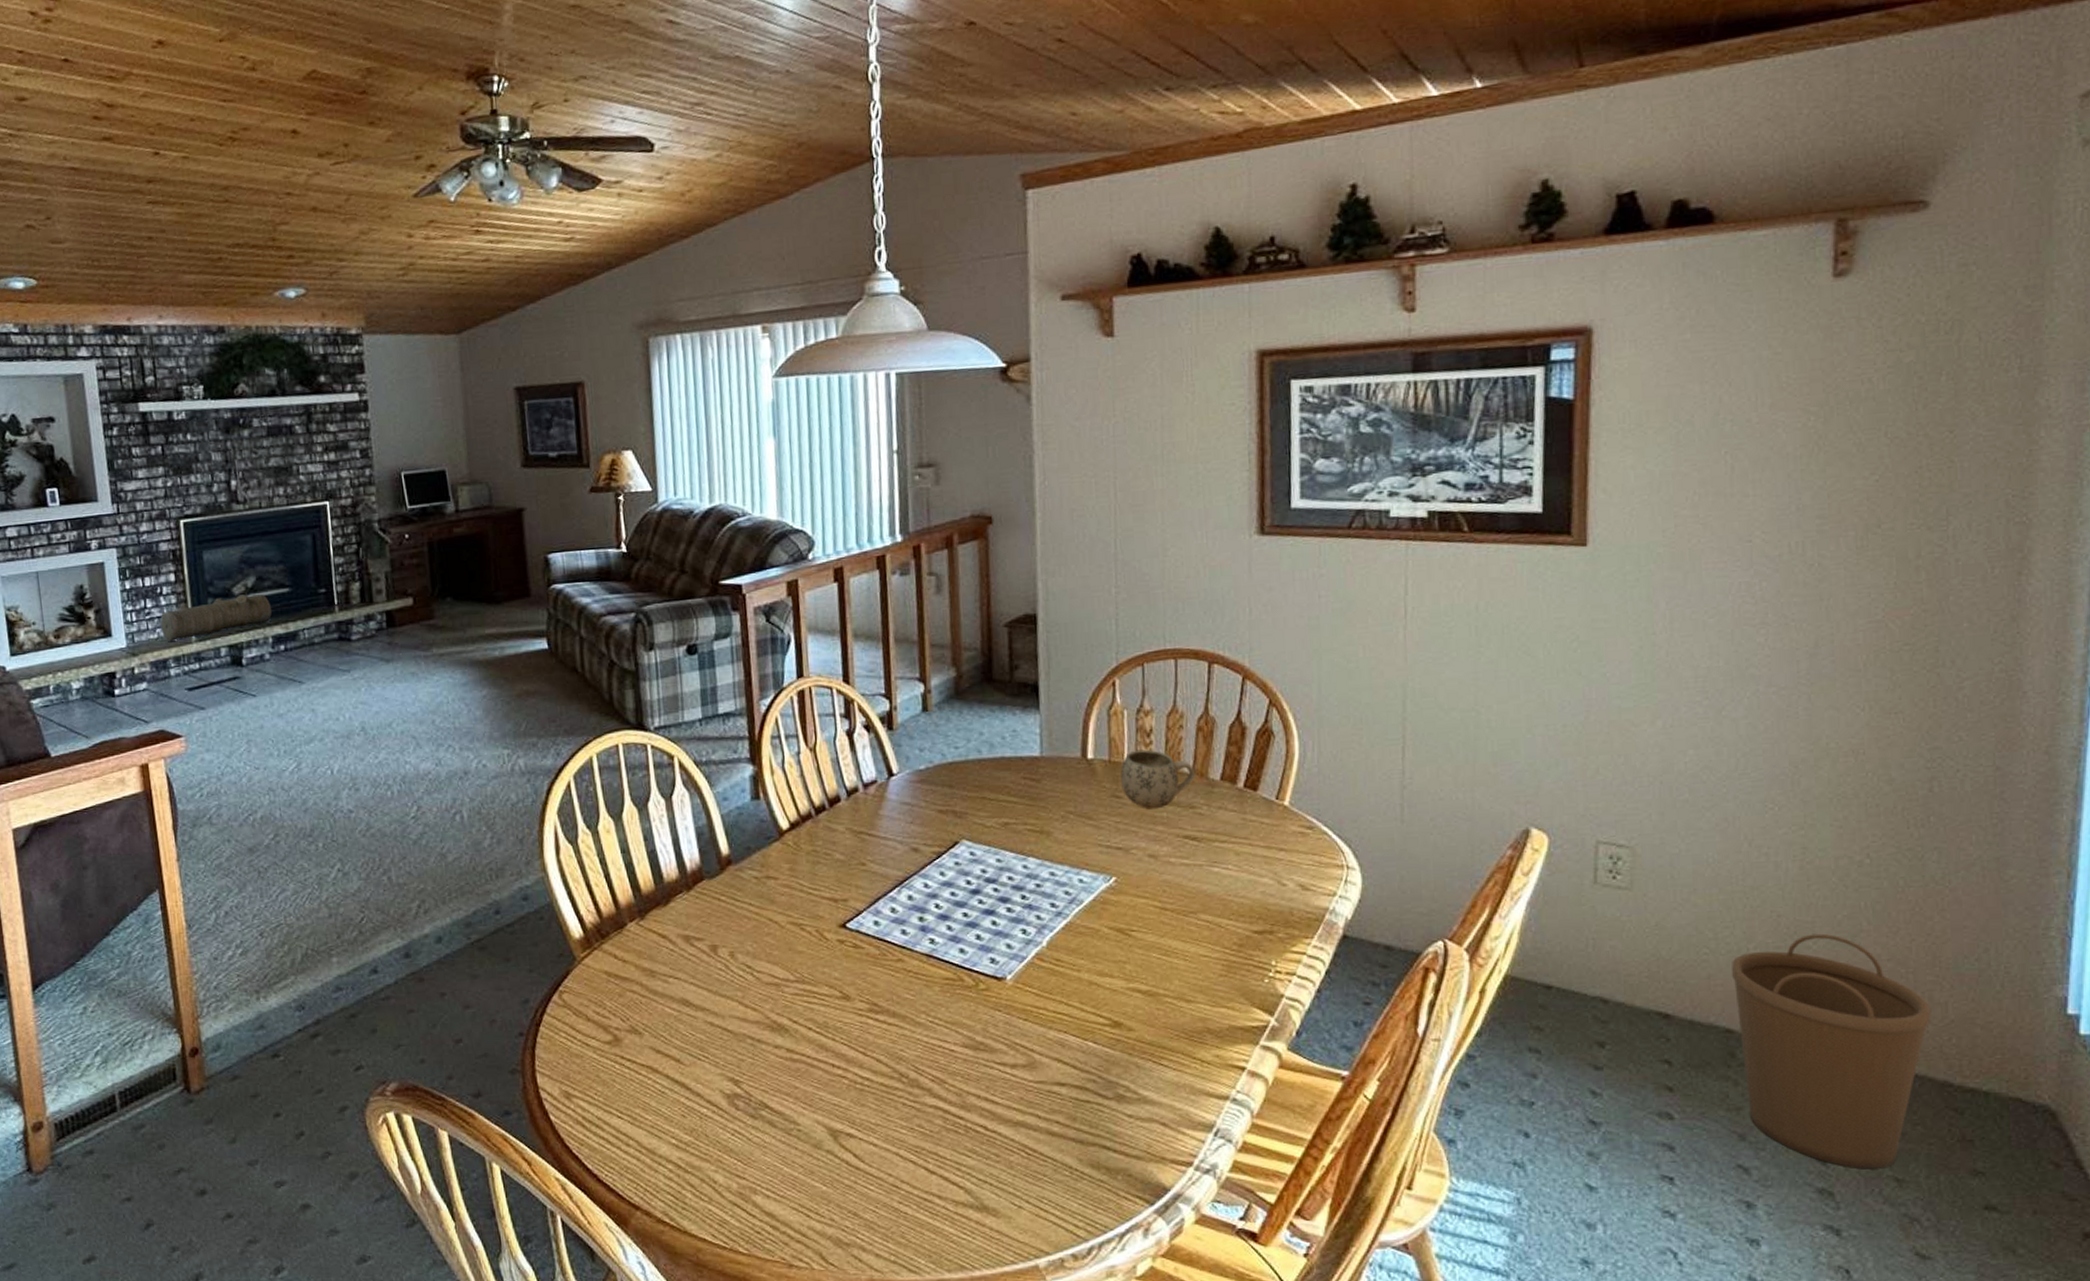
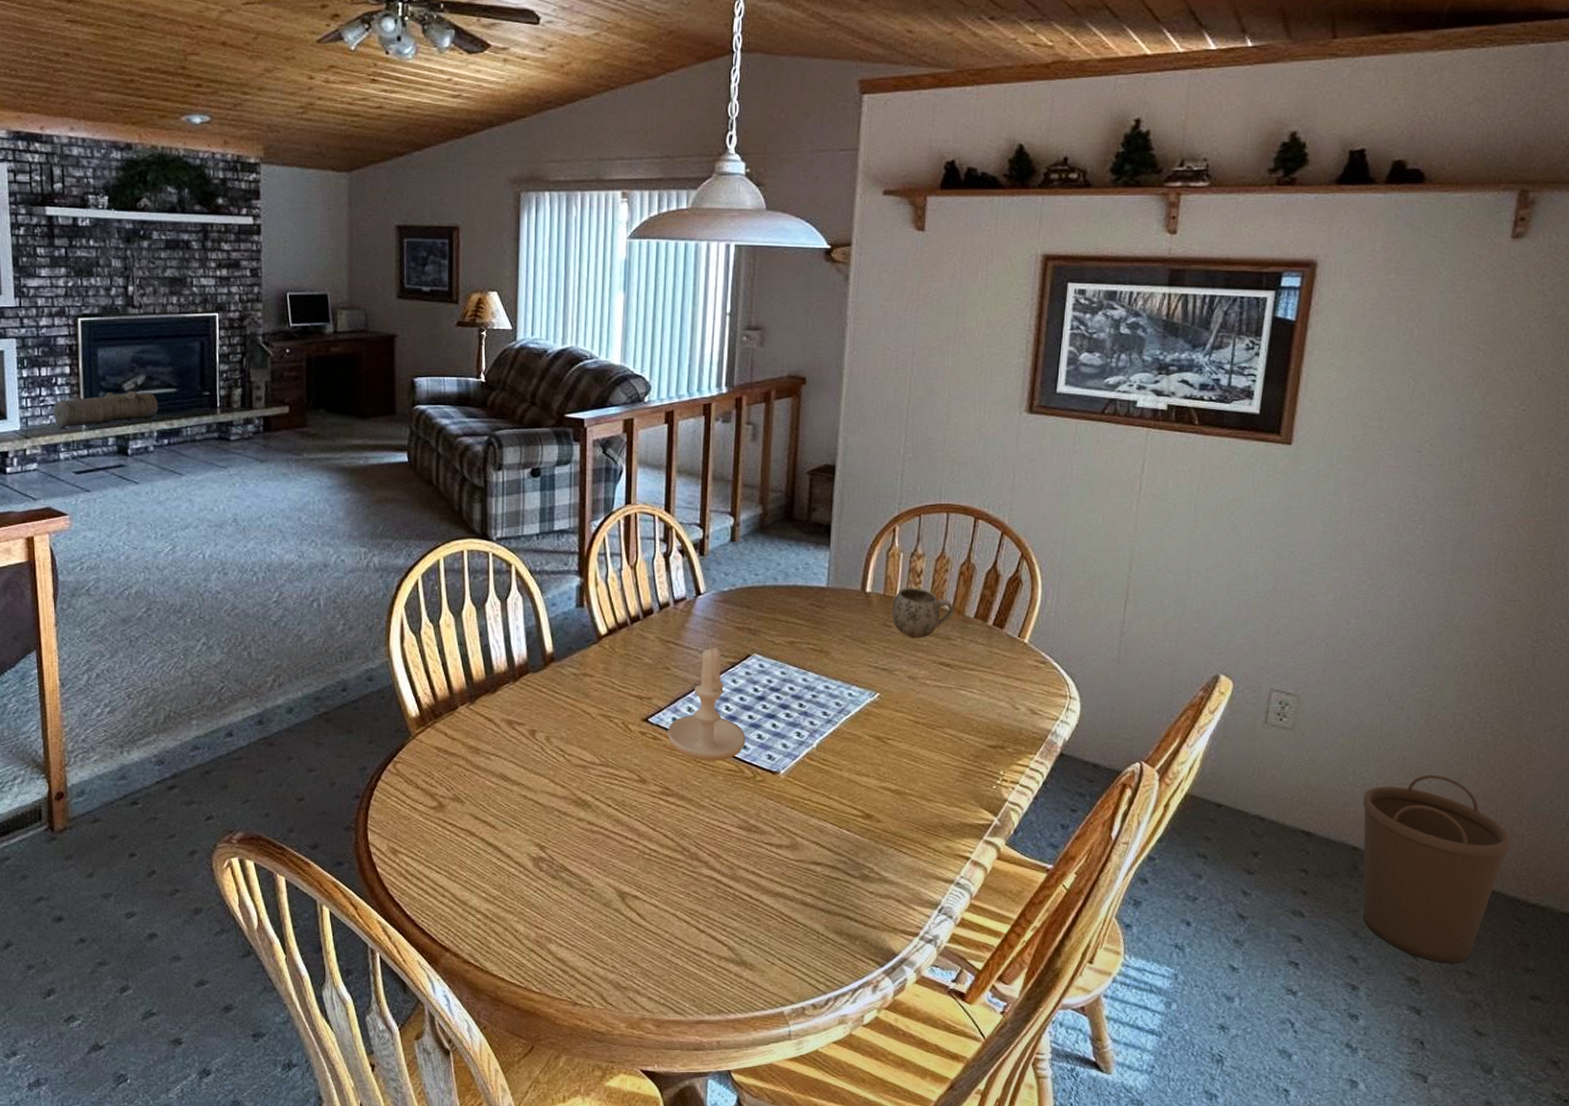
candle: none [869,832,963,970] -> present [667,644,746,761]

